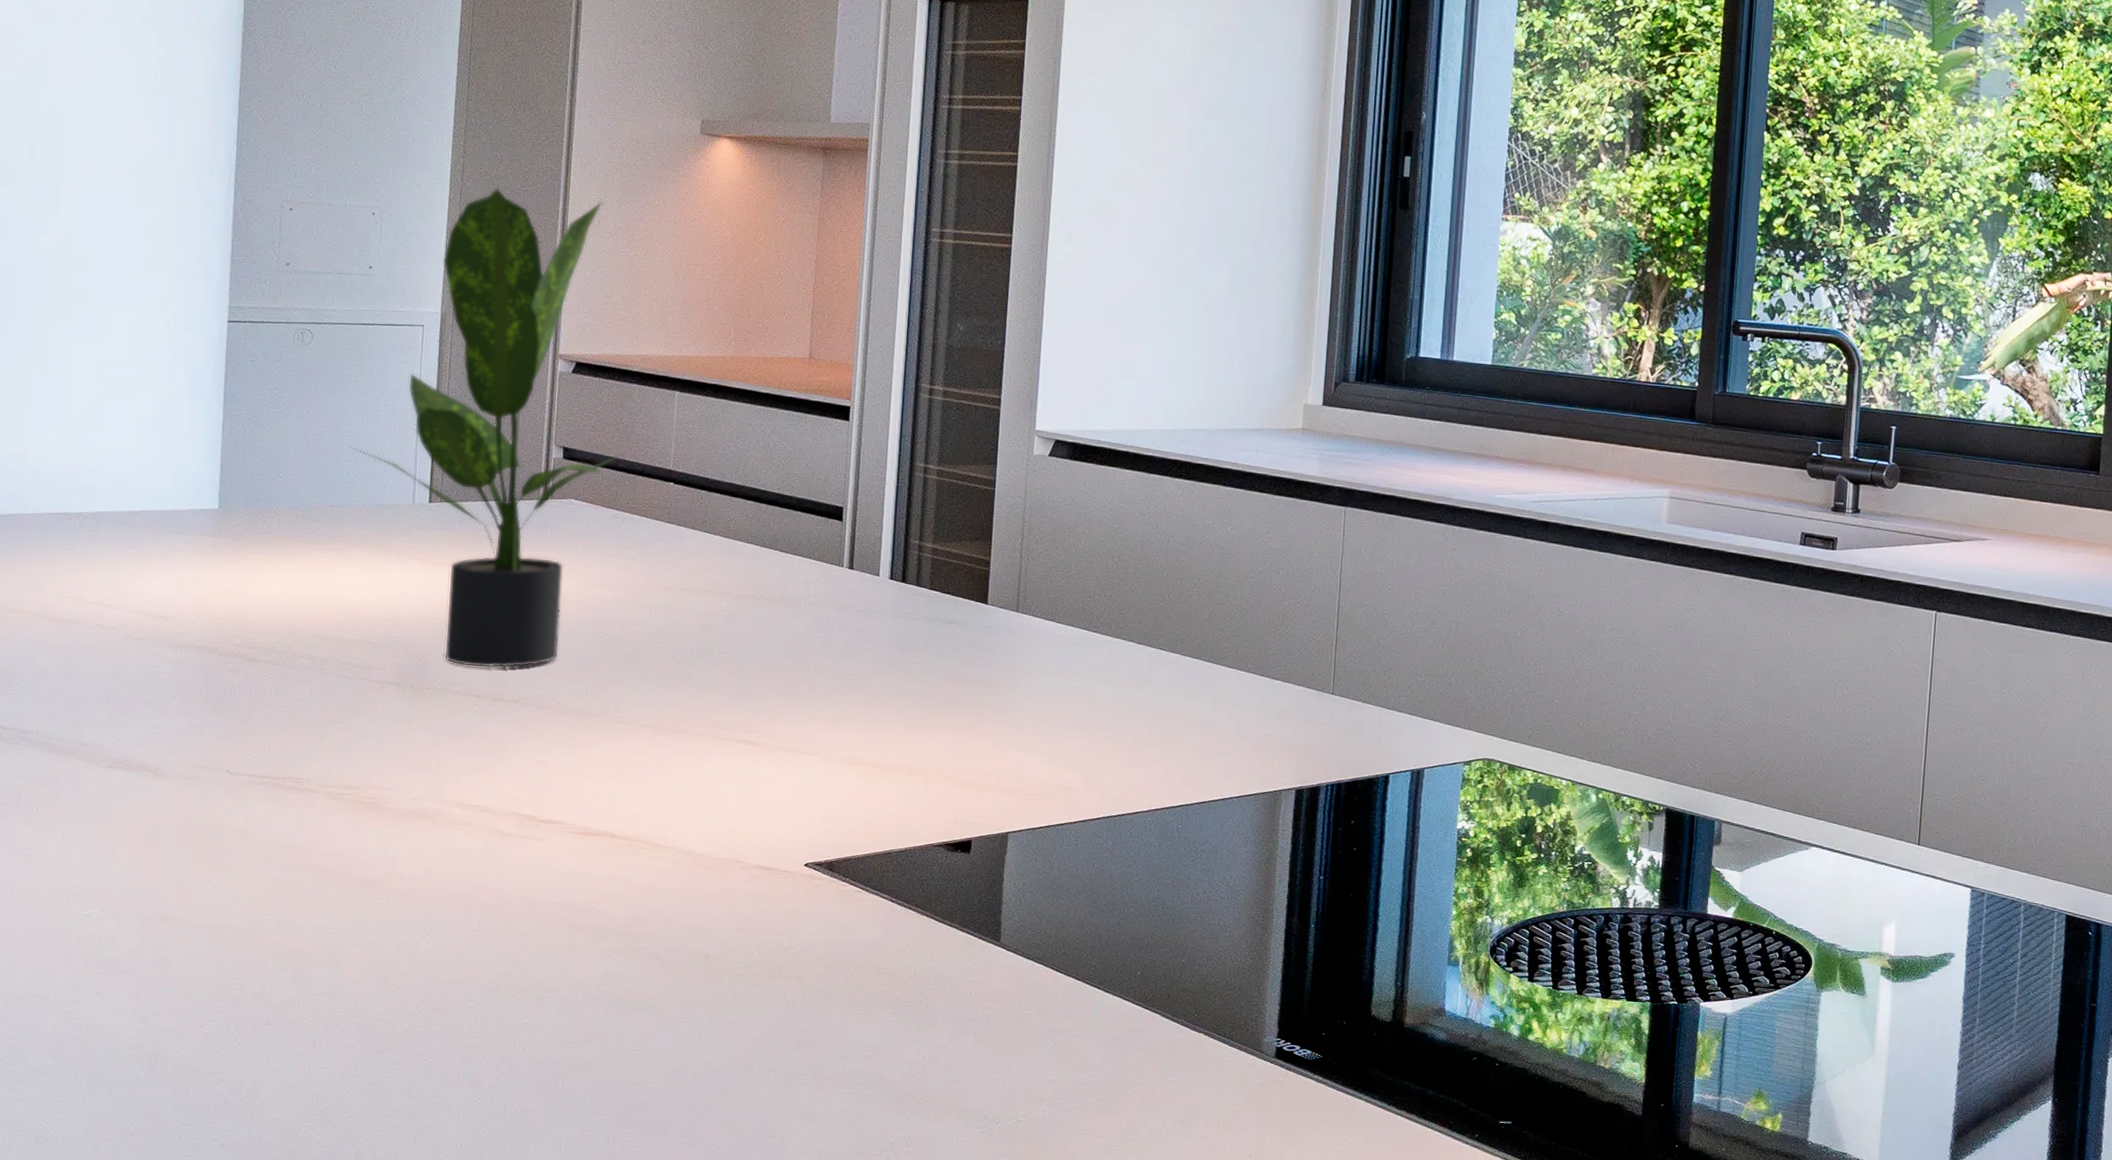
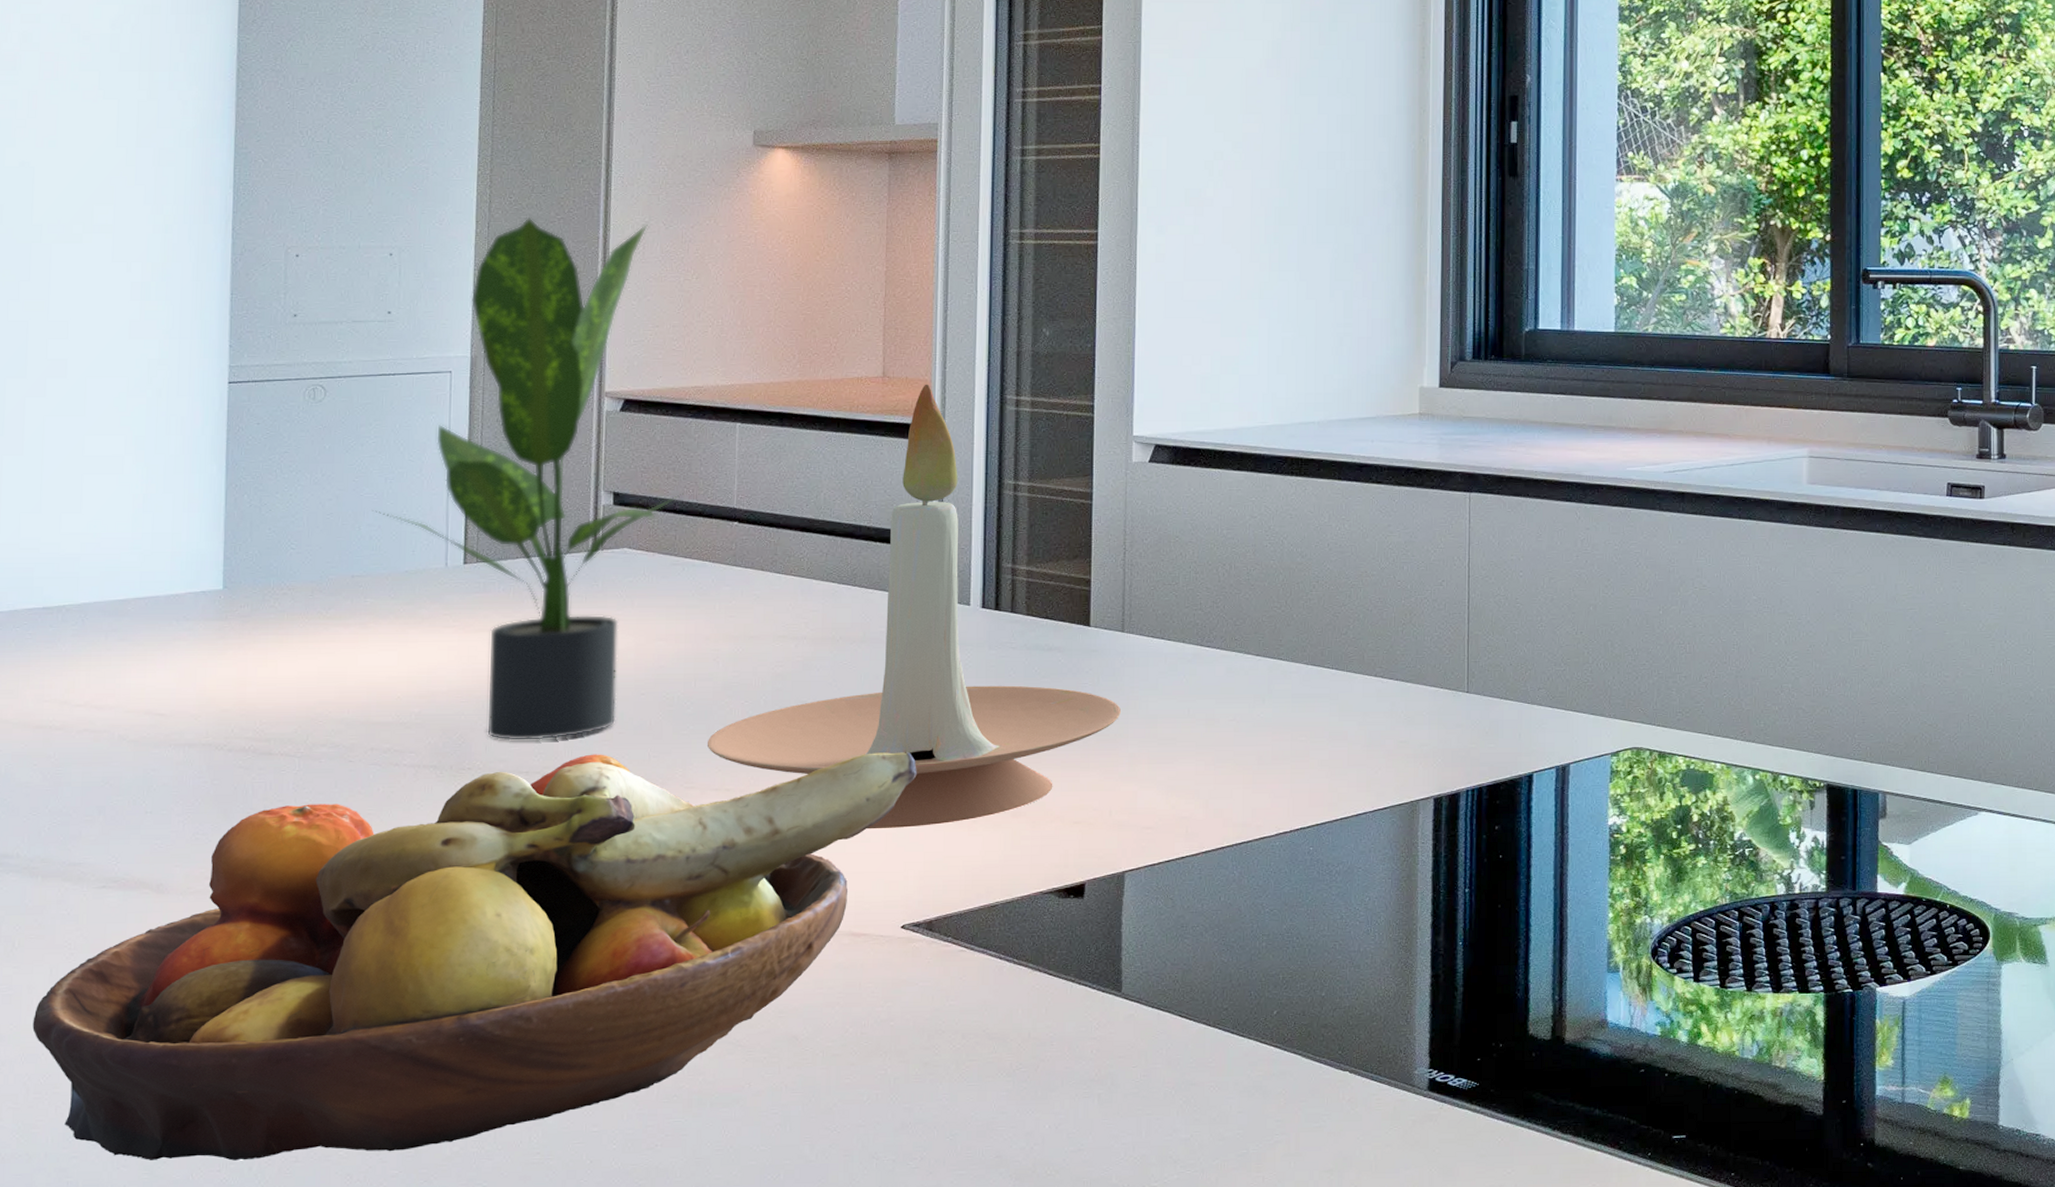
fruit bowl: none [47,684,825,1024] -> present [32,752,917,1161]
candle holder: none [638,367,1012,775] -> present [706,384,1121,830]

